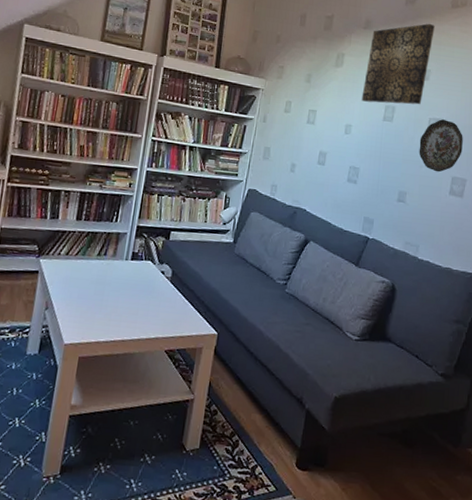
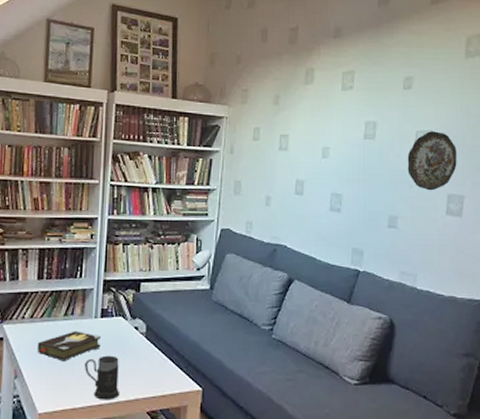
hardback book: none [69,270,129,298] -> present [37,330,101,362]
mug: none [111,295,144,337] -> present [84,355,119,400]
wall art: present [361,23,435,105] -> none [337,24,414,120]

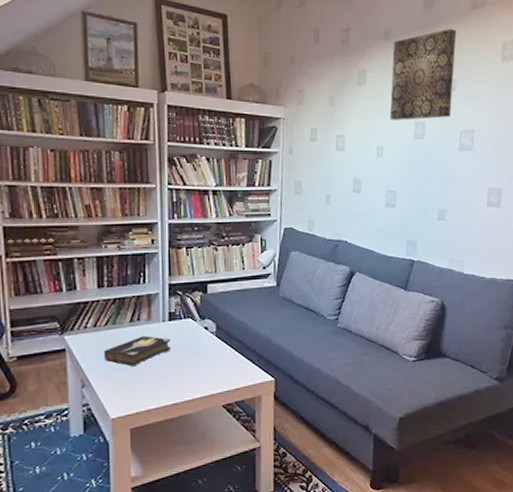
mug: present [84,355,119,400] -> none [155,356,194,399]
wall art: none [337,24,414,120] -> present [389,28,457,120]
decorative plate: present [407,131,457,191] -> none [453,130,496,185]

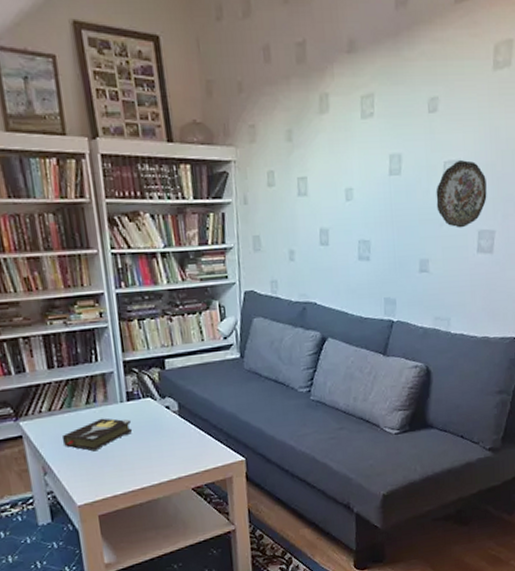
wall art: present [389,28,457,120] -> none [358,30,437,154]
decorative plate: none [453,130,496,185] -> present [436,160,487,228]

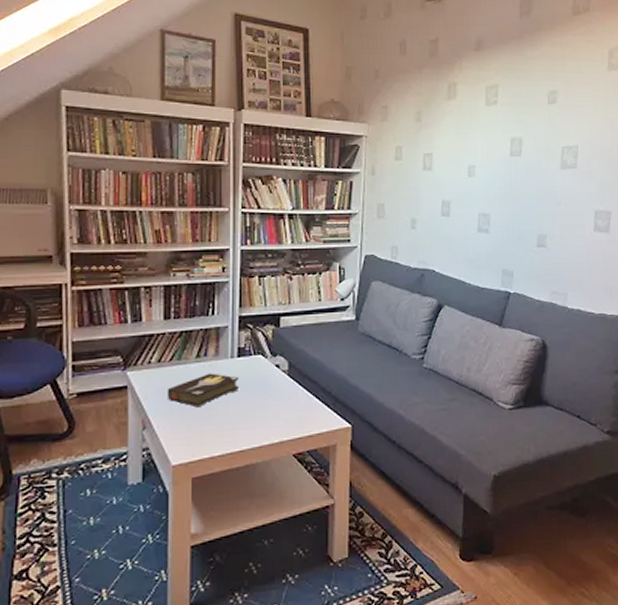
decorative plate: present [436,160,487,228] -> none [554,146,603,208]

